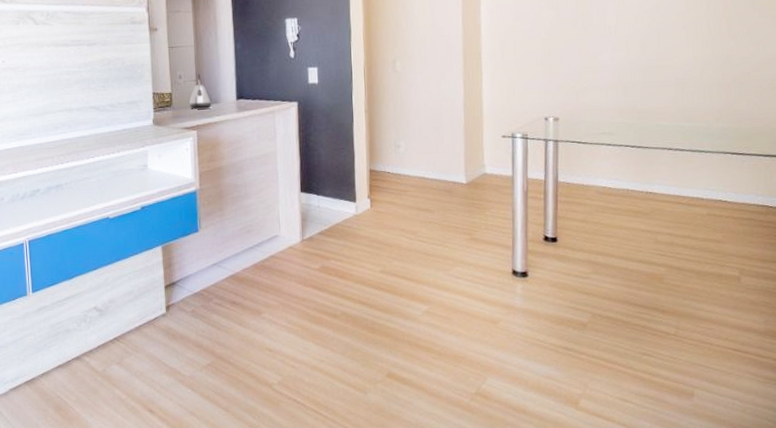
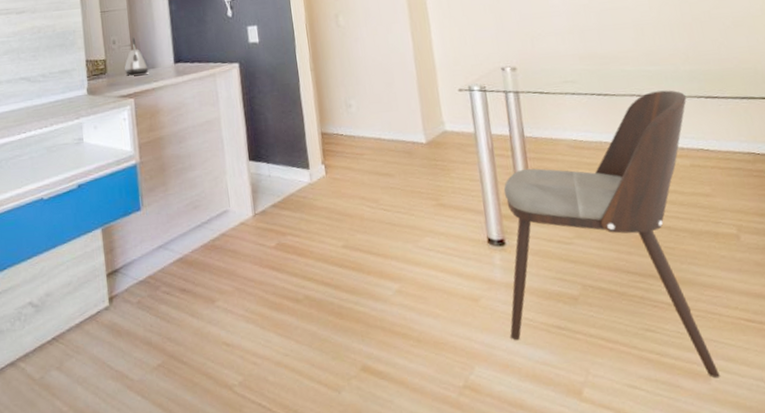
dining chair: none [522,145,714,396] -> present [503,90,720,379]

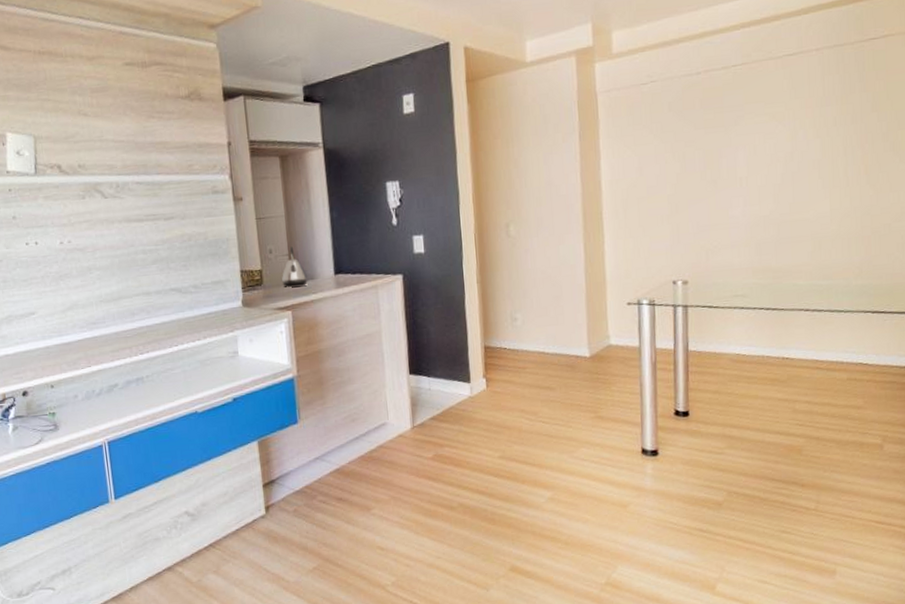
dining chair: present [503,90,720,379] -> none [654,304,854,574]

